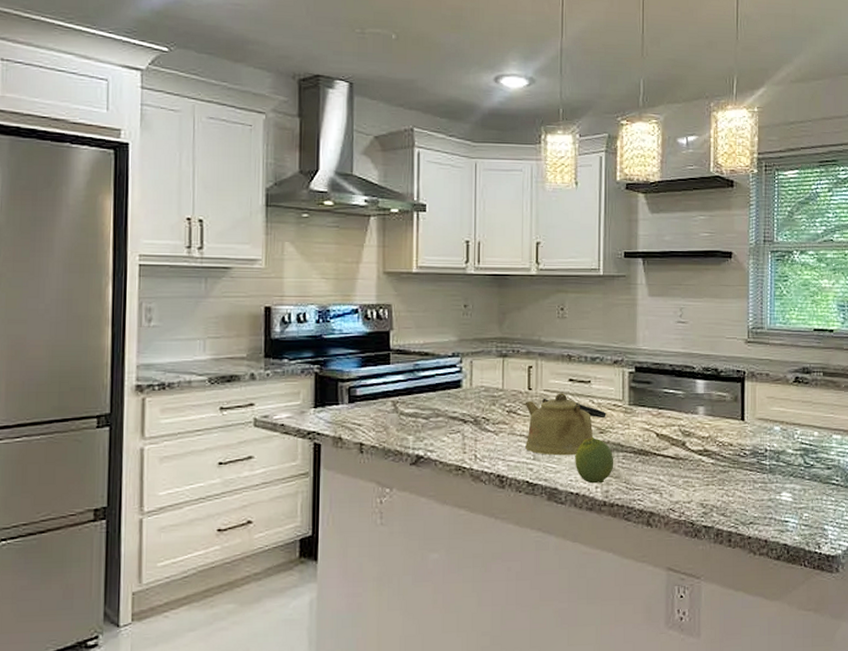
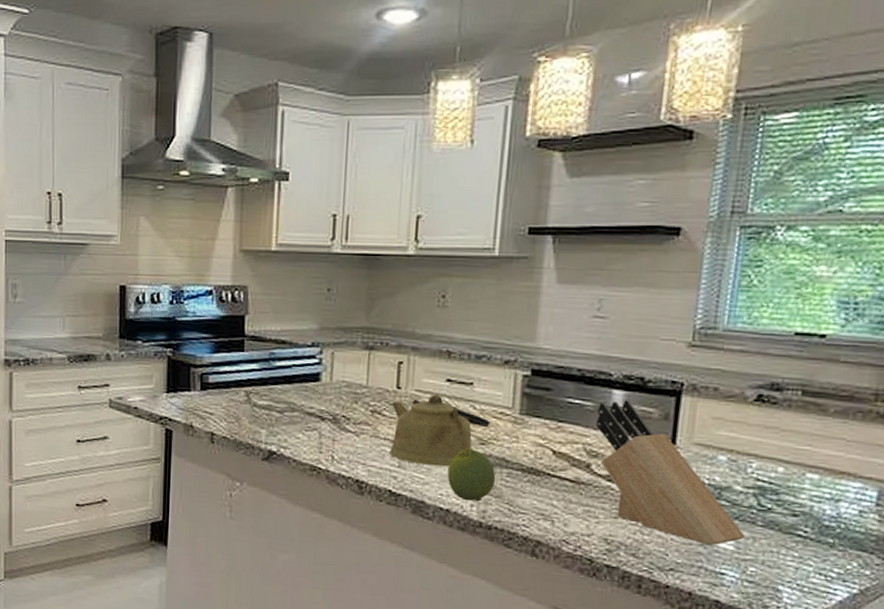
knife block: none [686,387,799,500] -> present [595,400,746,546]

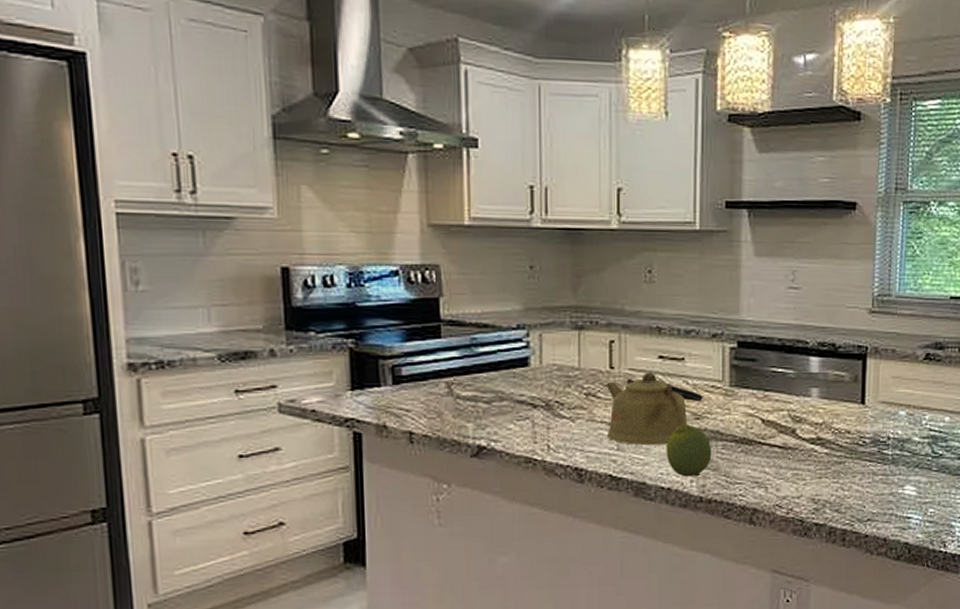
knife block: present [595,400,746,546] -> none [797,366,925,494]

